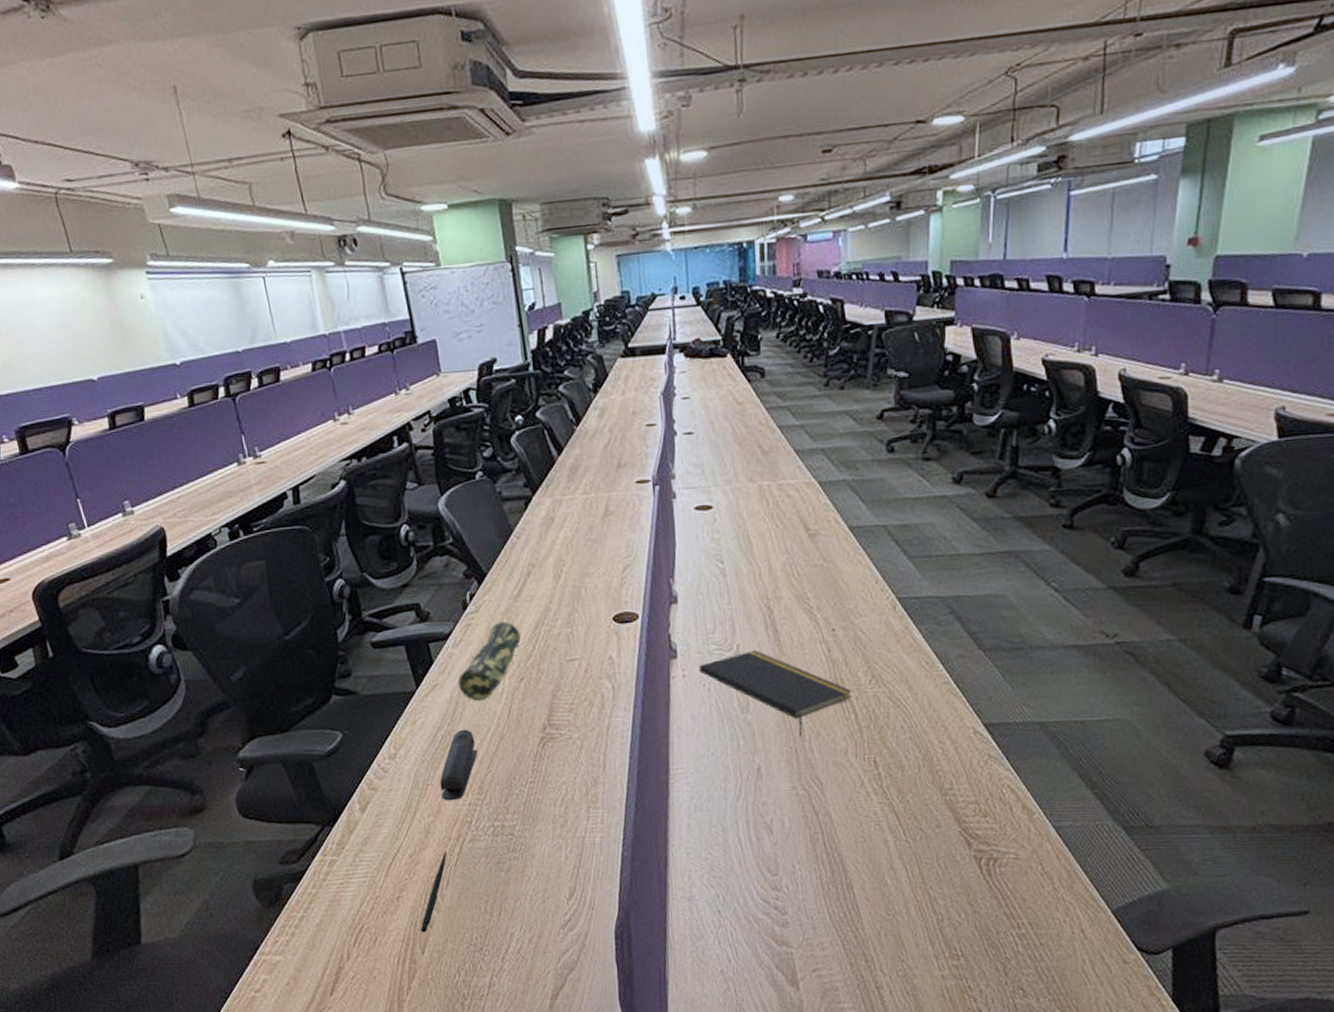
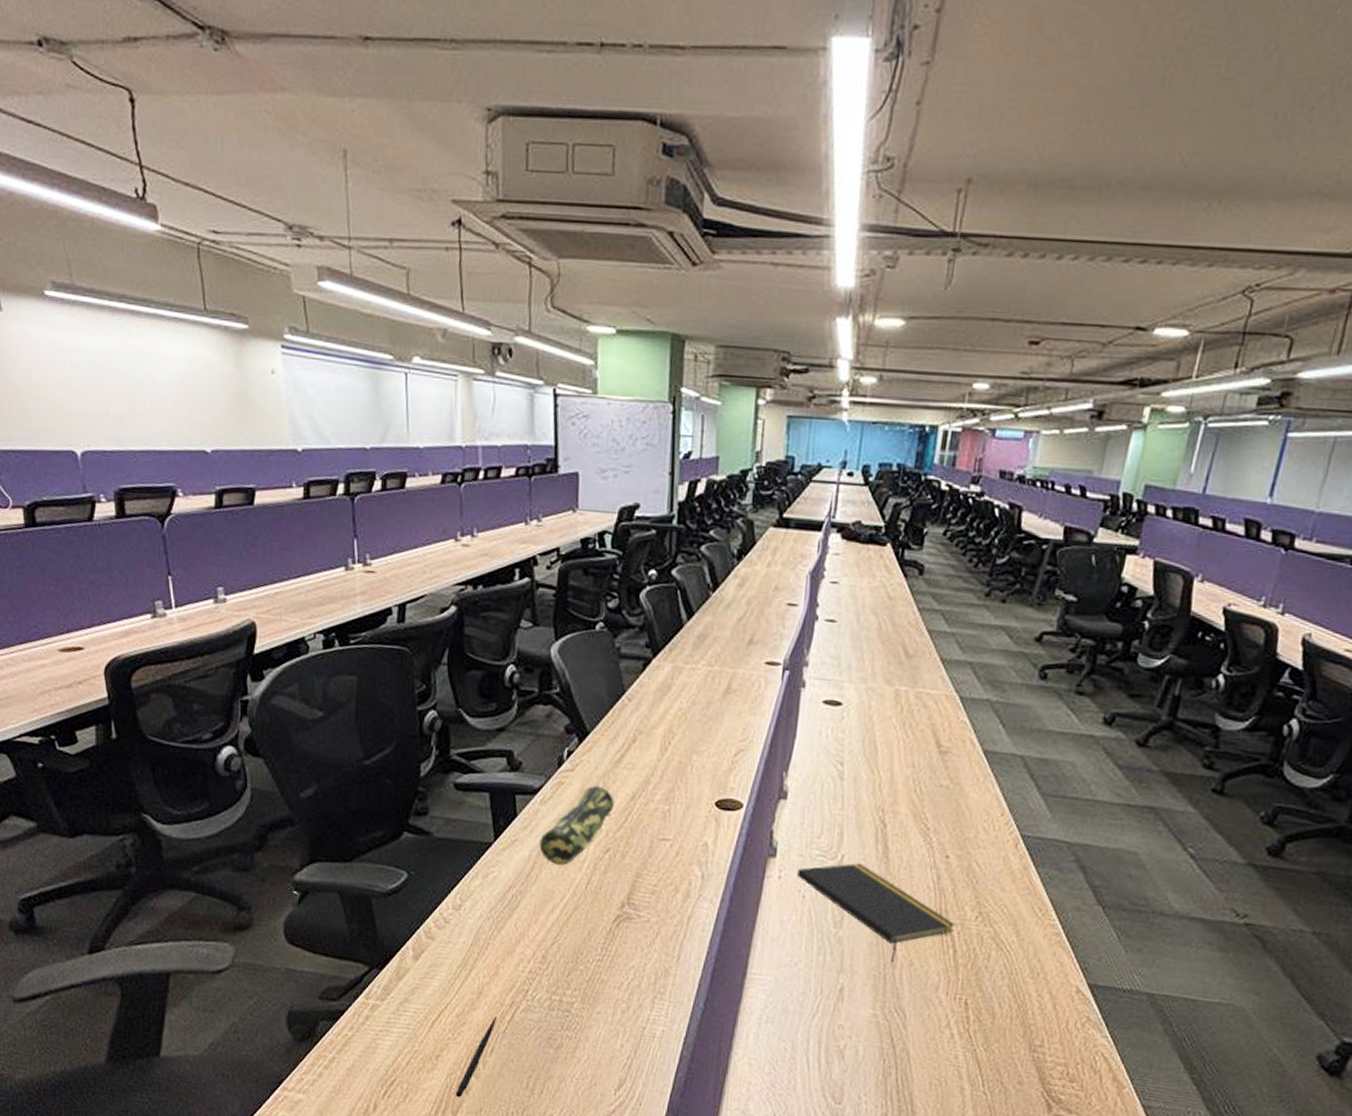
stapler: present [439,729,478,800] -> none [501,891,548,965]

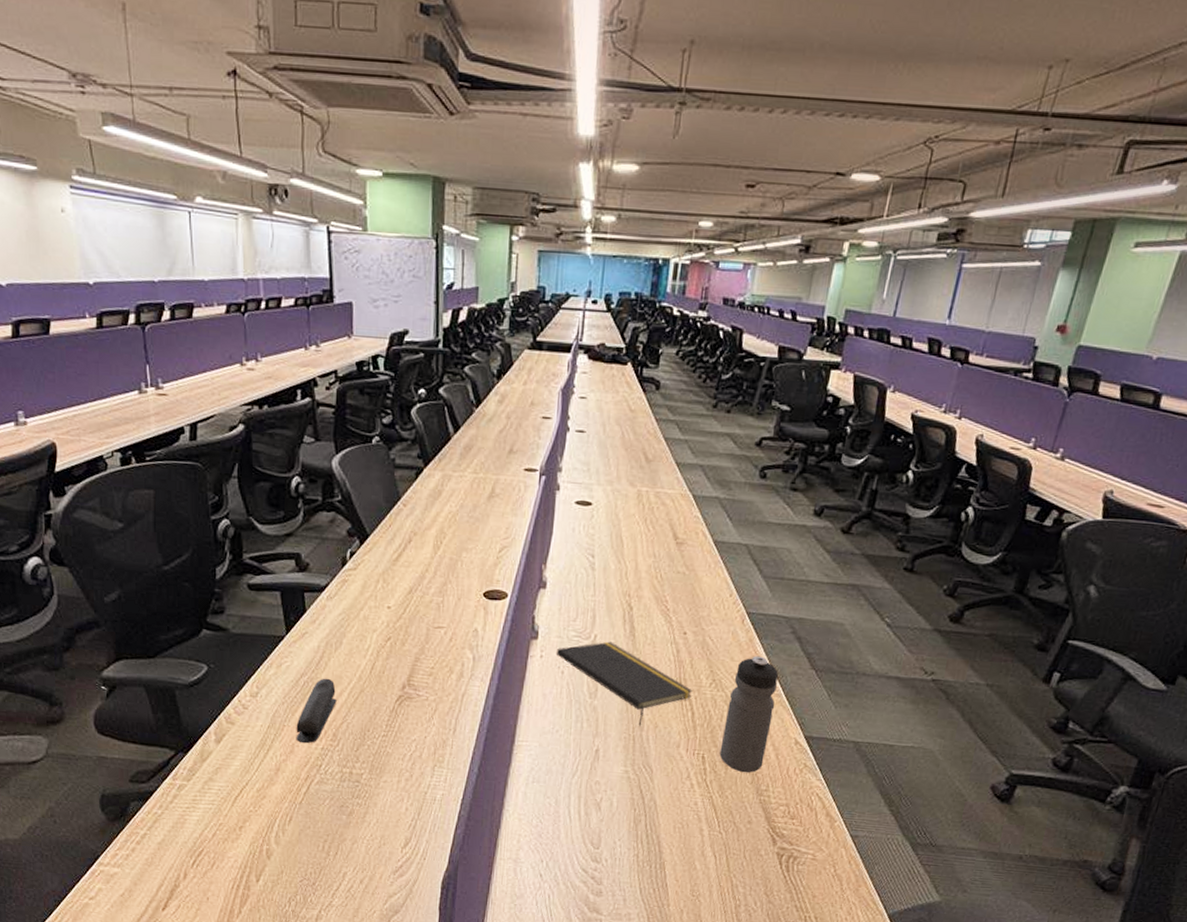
pen: present [455,1016,497,1098] -> none [258,789,293,863]
stapler: none [501,891,548,965] -> present [296,678,337,743]
pencil case: present [539,786,614,865] -> none [327,582,393,654]
water bottle: none [985,886,1058,1025] -> present [719,656,778,773]

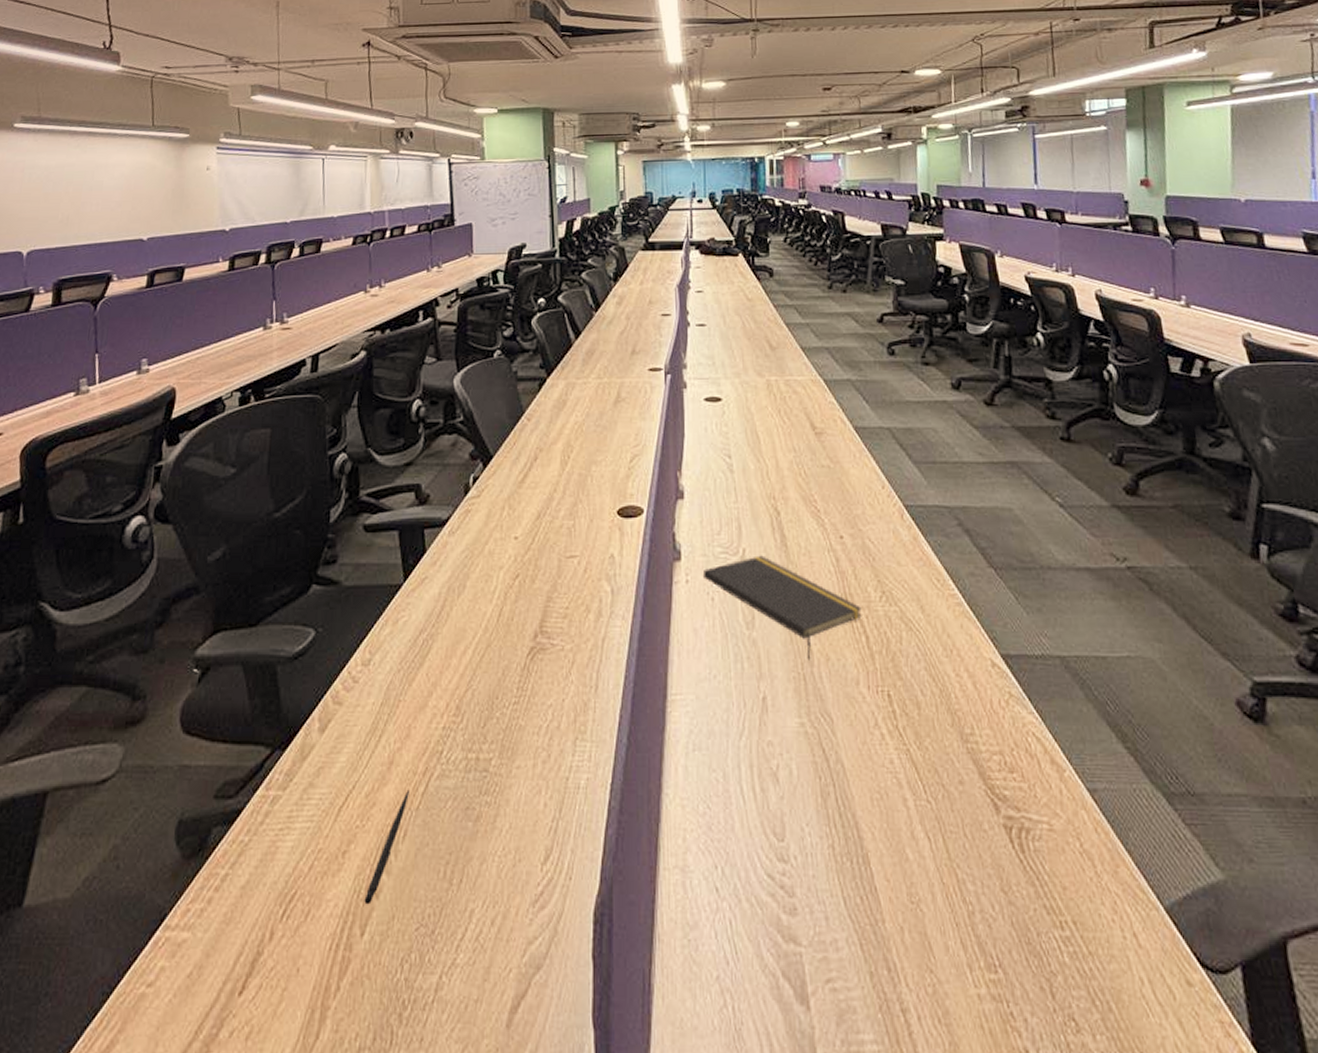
pen: none [258,789,293,863] -> present [364,789,409,905]
stapler: present [296,678,337,743] -> none [413,633,460,721]
water bottle: present [719,656,778,773] -> none [905,557,961,712]

